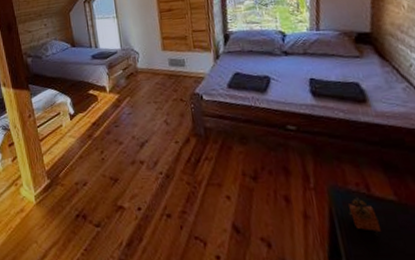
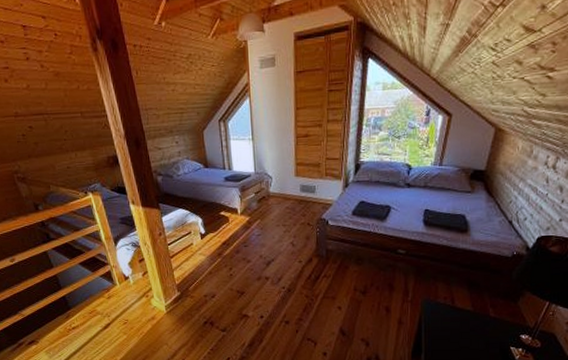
alarm clock: present [349,197,382,238] -> none [434,308,456,338]

